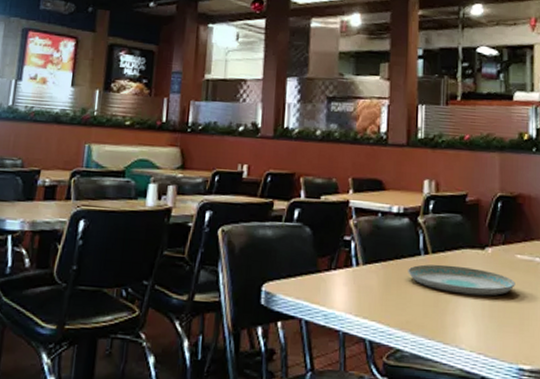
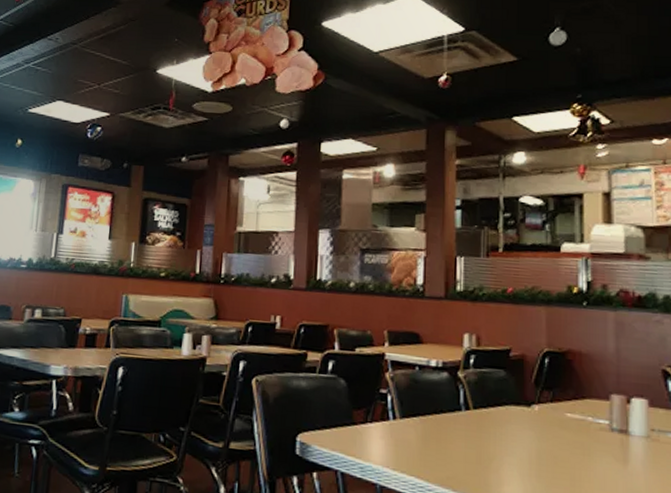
plate: present [408,264,515,296] -> none [448,420,565,456]

